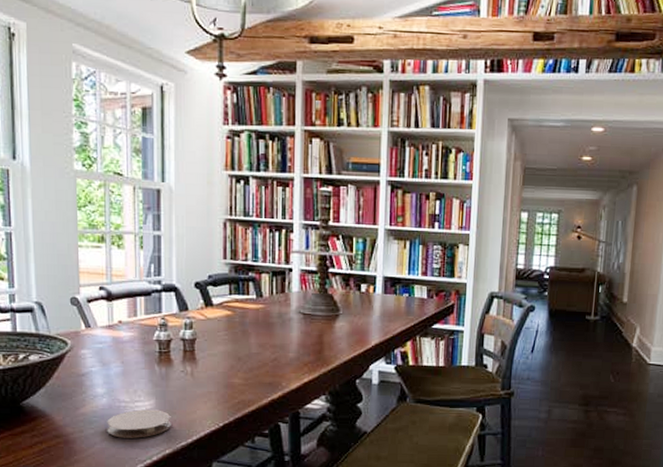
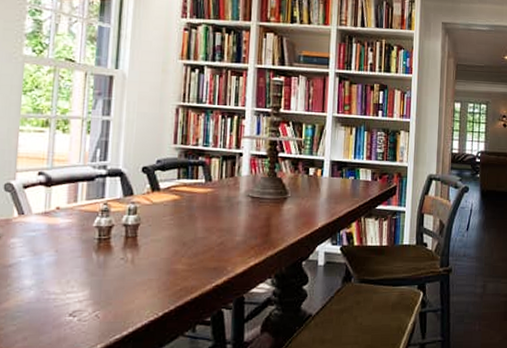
coaster: present [107,409,171,438] -> none [31,301,106,334]

